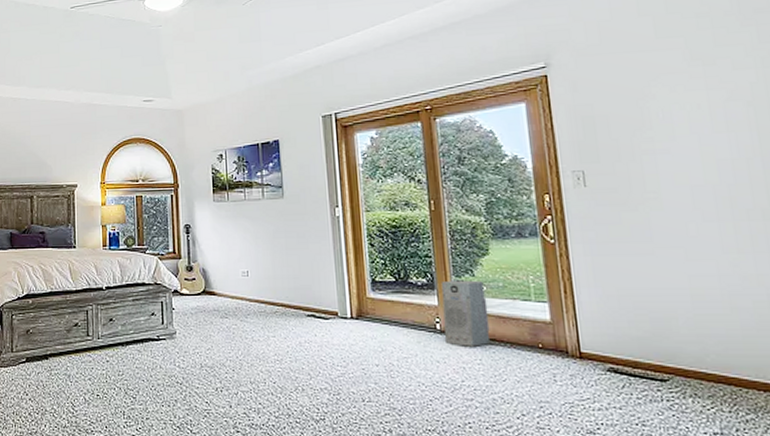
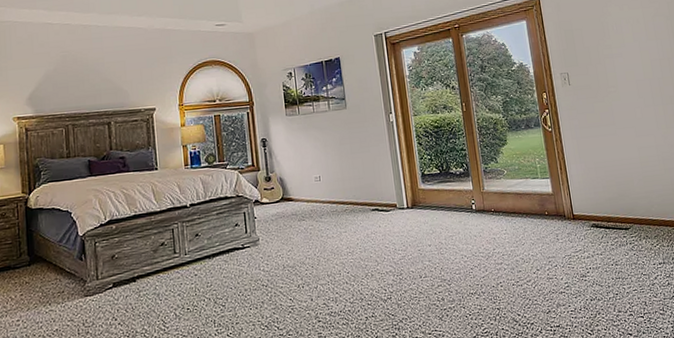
air purifier: present [441,280,490,347] -> none [473,166,511,221]

